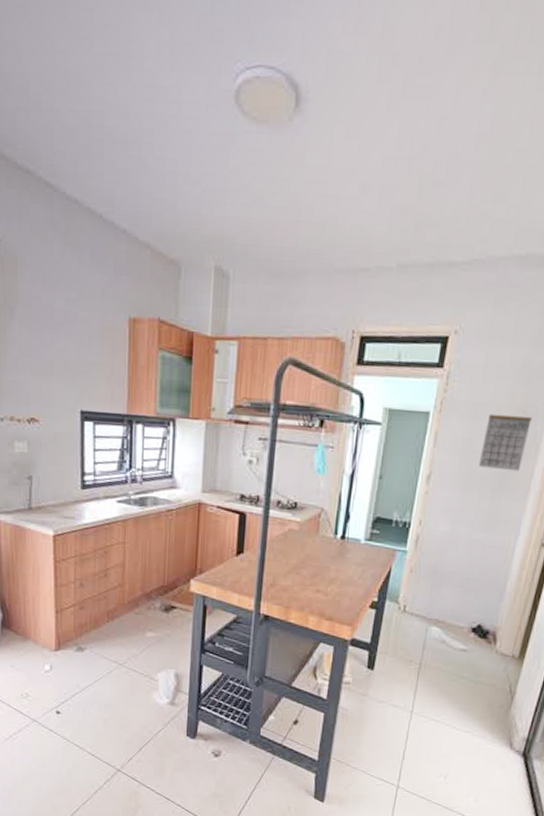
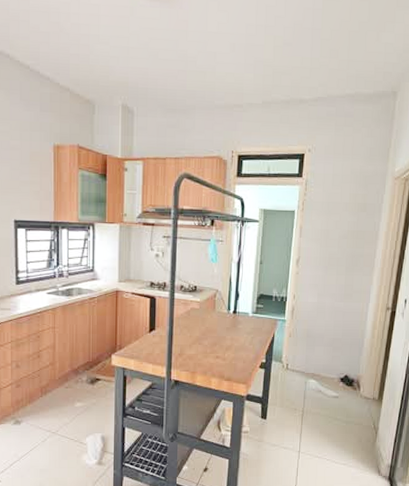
calendar: present [478,413,532,472] -> none [334,210,371,253]

